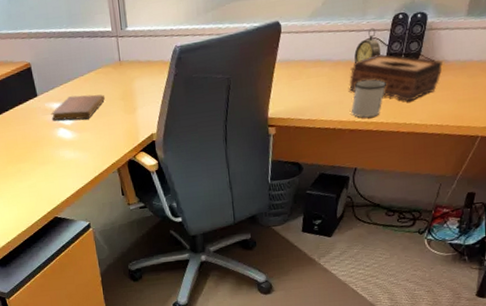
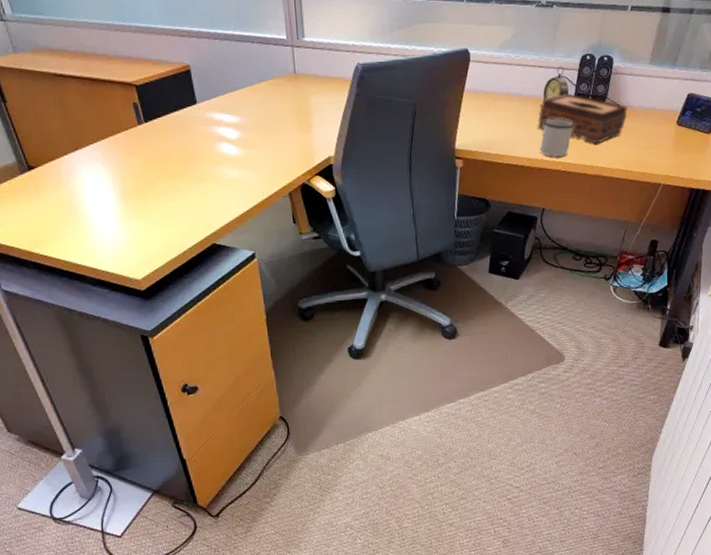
notebook: present [51,94,106,121] -> none [212,107,278,135]

